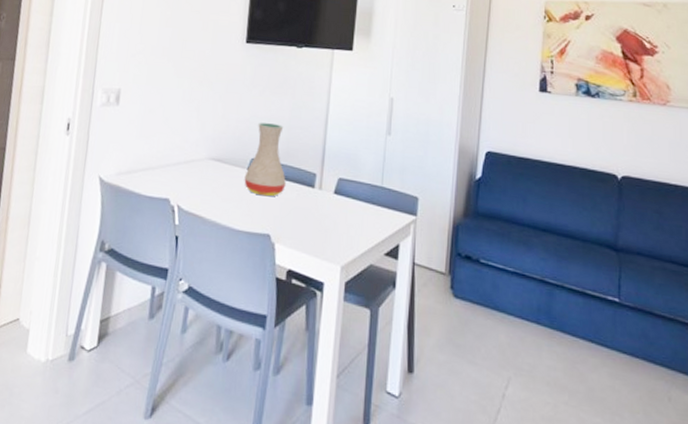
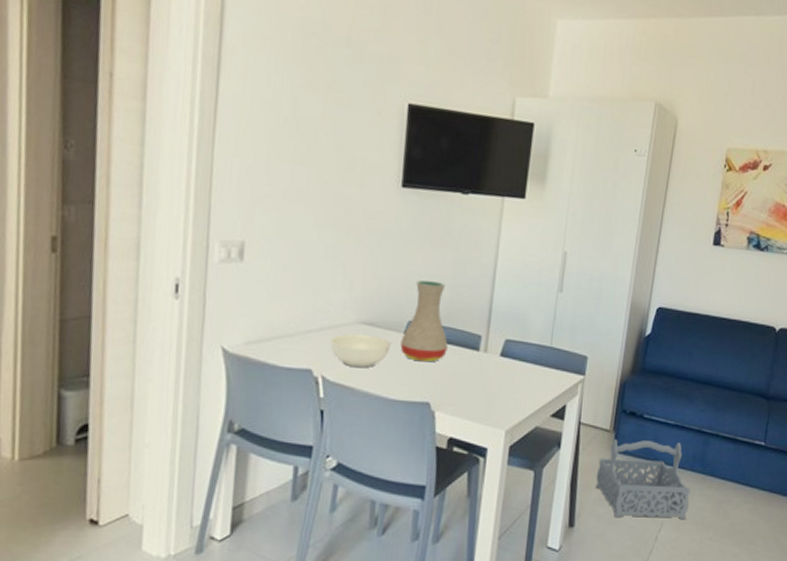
bowl: none [185,168,237,200] -> present [330,333,391,368]
decorative basket: none [433,283,537,378] -> present [595,439,690,520]

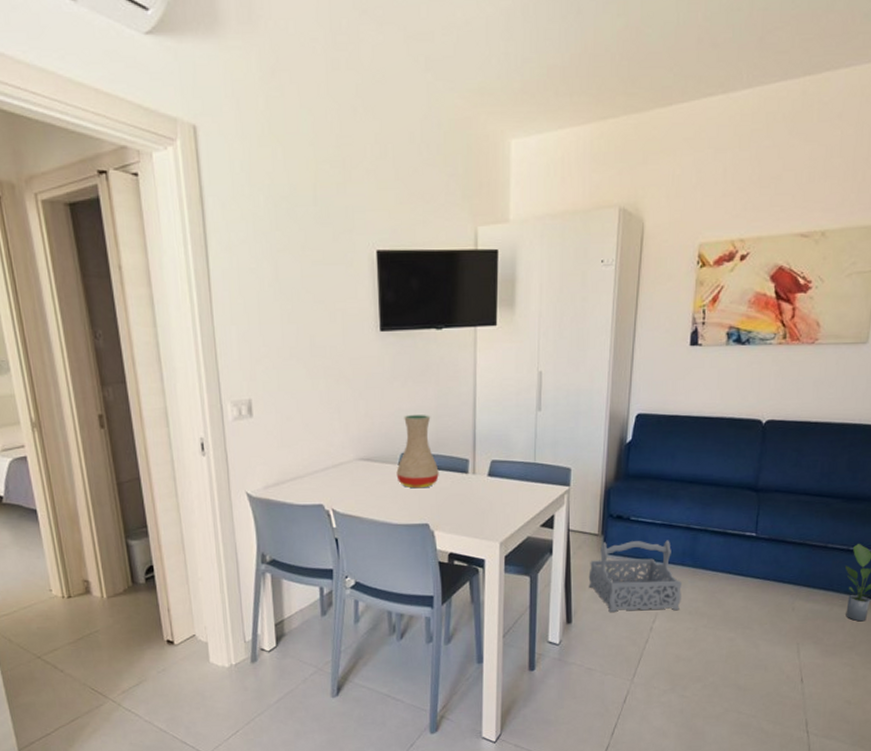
bowl: present [330,333,391,368] -> none [335,469,388,499]

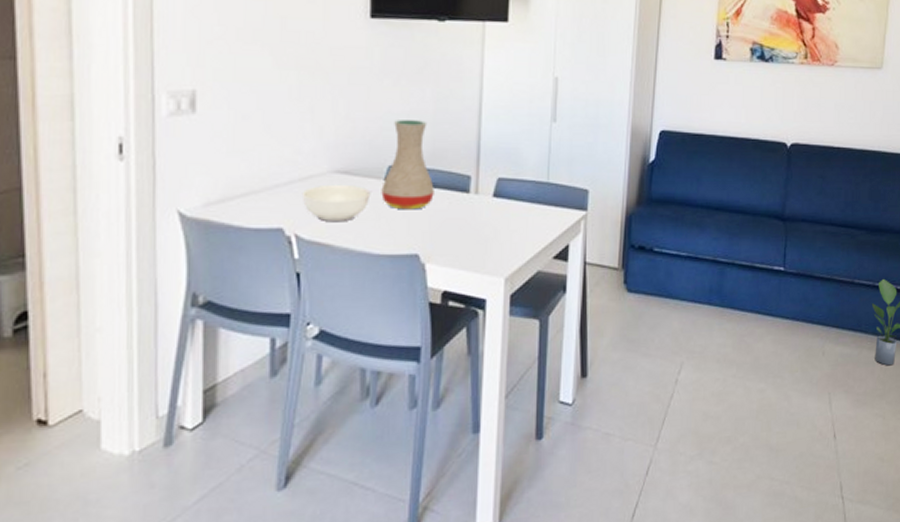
bowl: none [335,469,388,499] -> present [301,184,371,223]
decorative basket: present [588,540,682,613] -> none [606,275,709,363]

